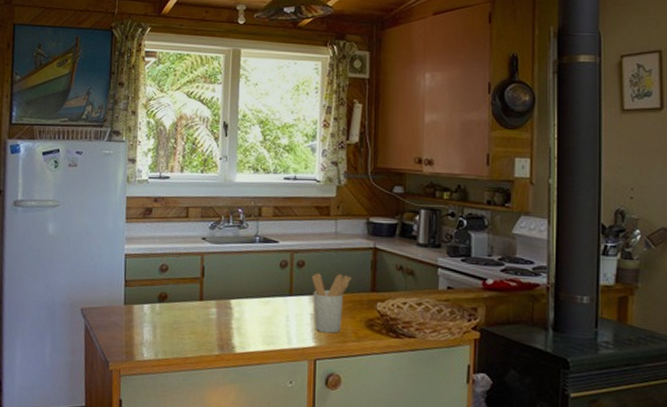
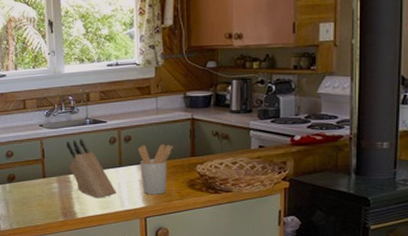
knife block: none [231,257,284,331] -> present [66,138,117,198]

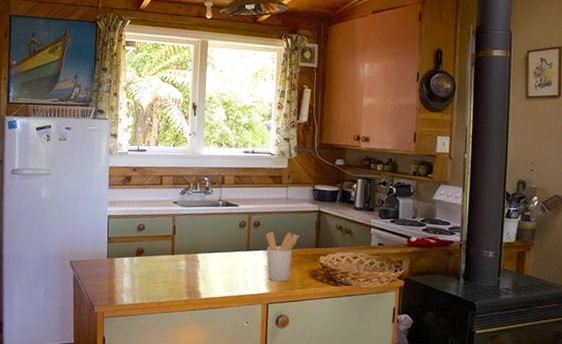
knife block: present [66,138,117,198] -> none [198,218,242,280]

